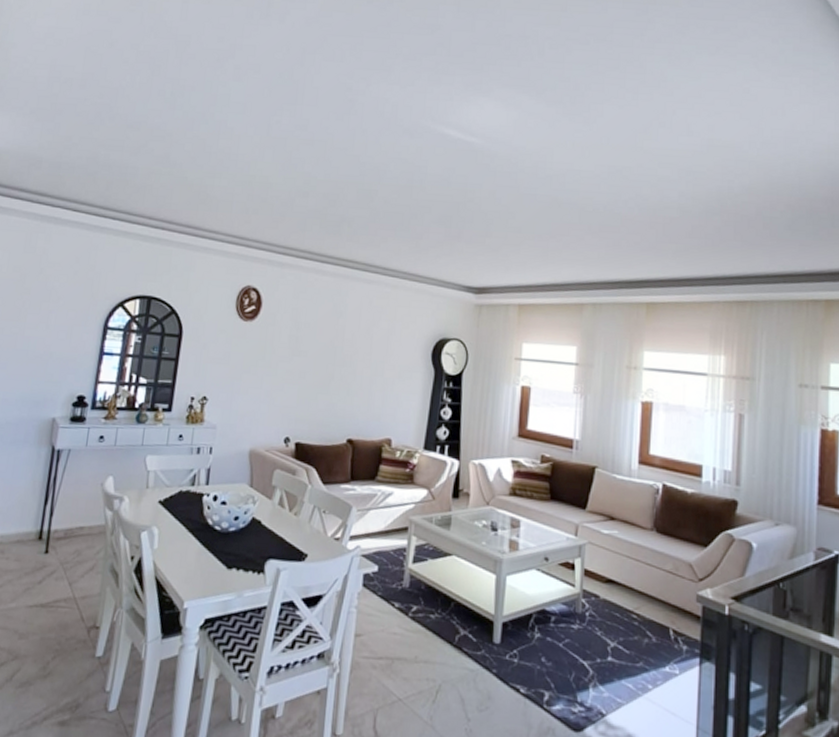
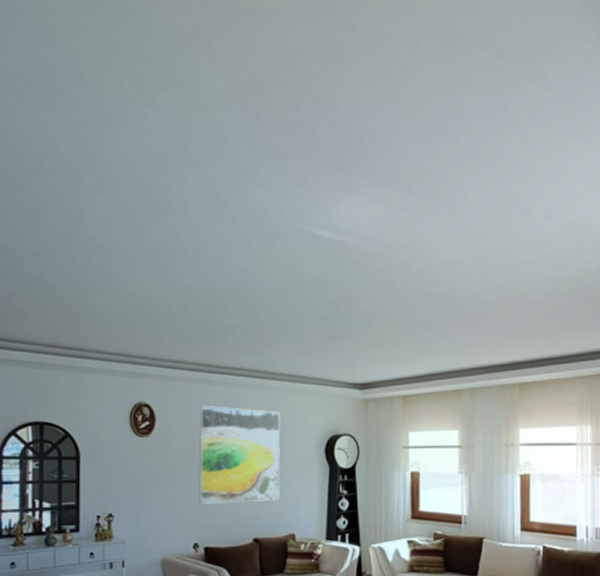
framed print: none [296,294,389,402] -> present [199,405,280,504]

